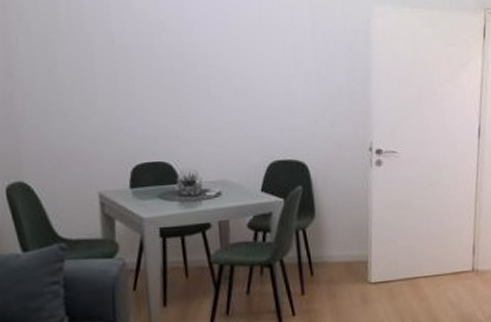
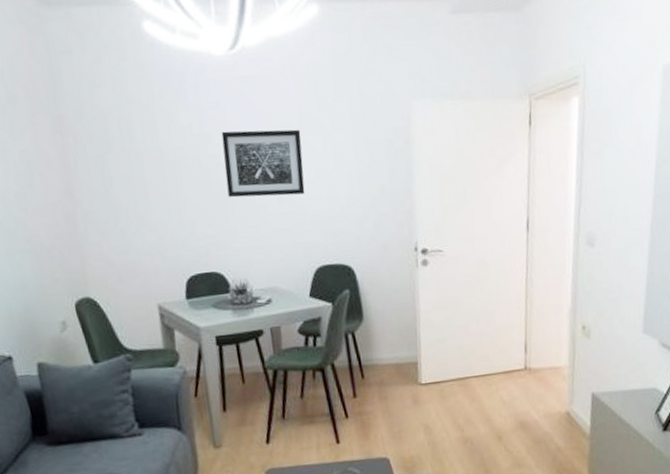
wall art: none [178,20,262,89] -> present [221,129,305,198]

